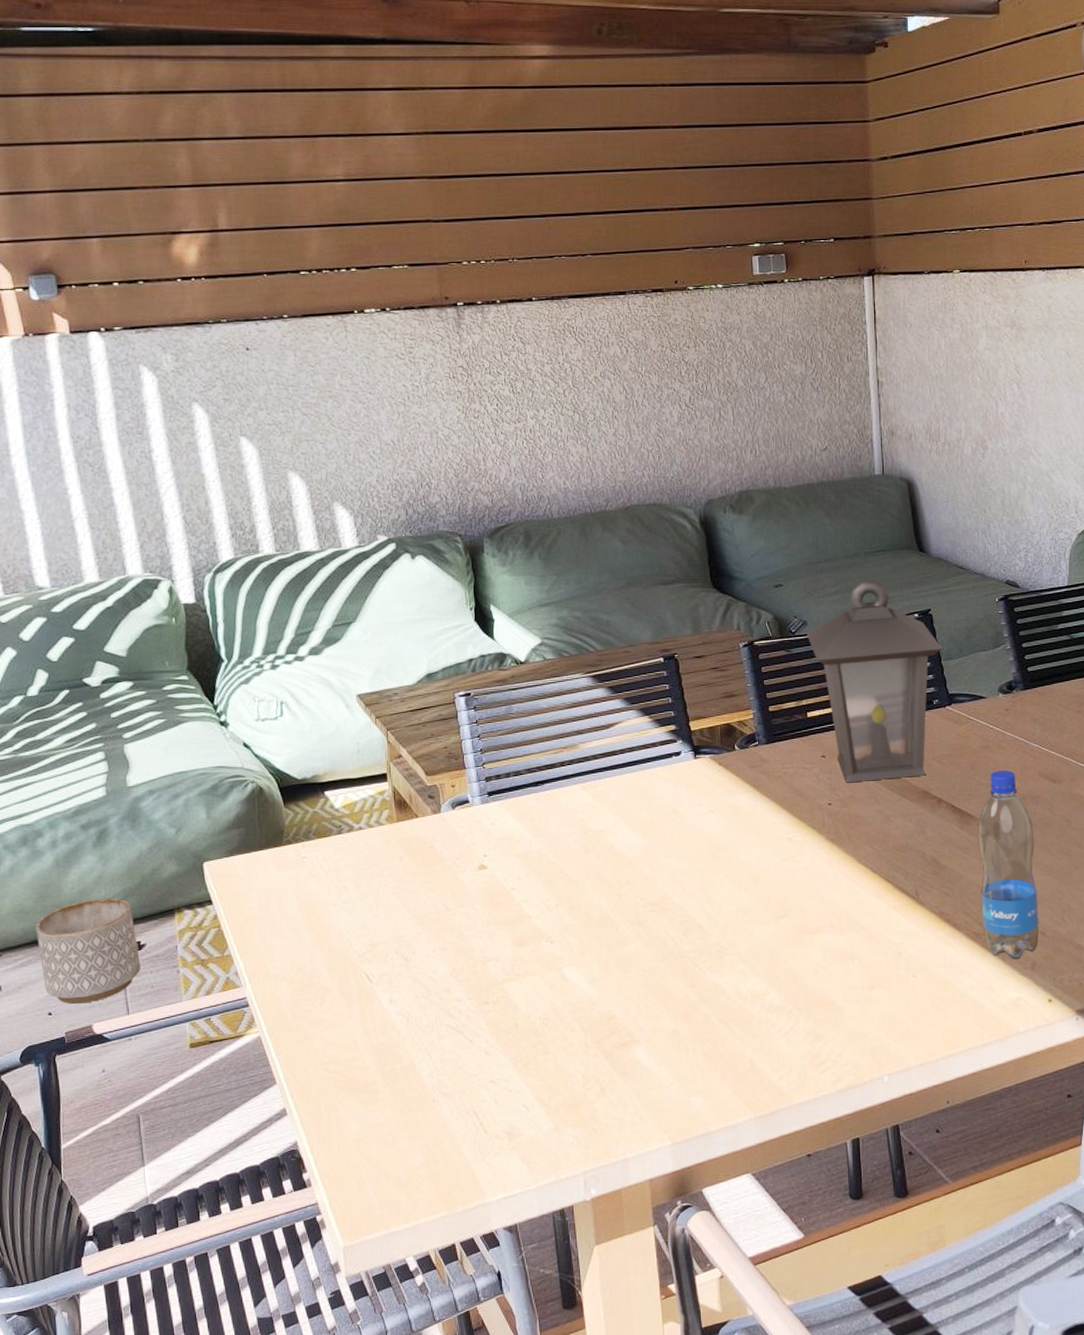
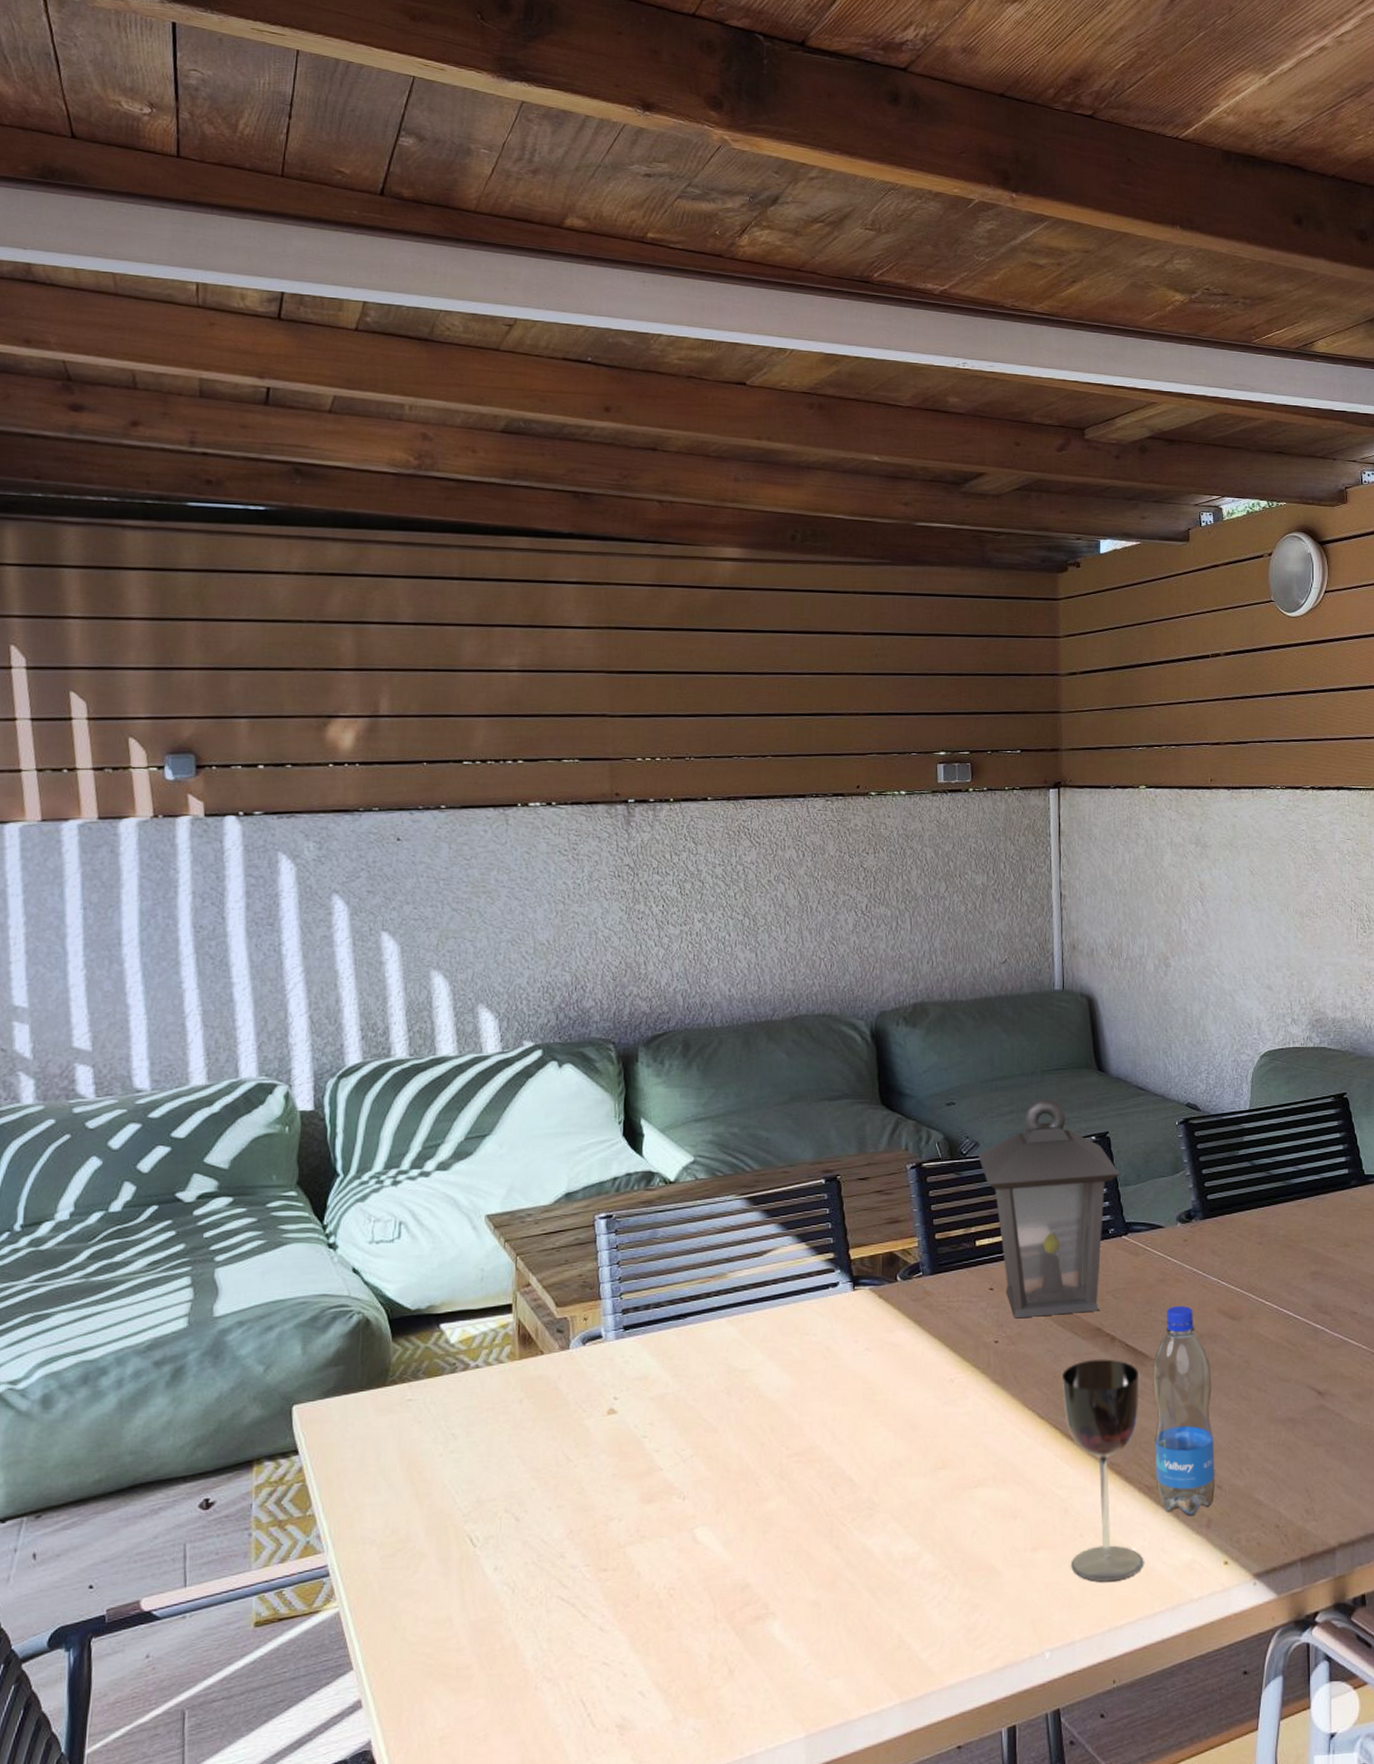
planter: present [35,897,140,1004] -> none [85,1447,206,1575]
wineglass: none [893,819,973,1016] -> present [1062,1359,1144,1582]

